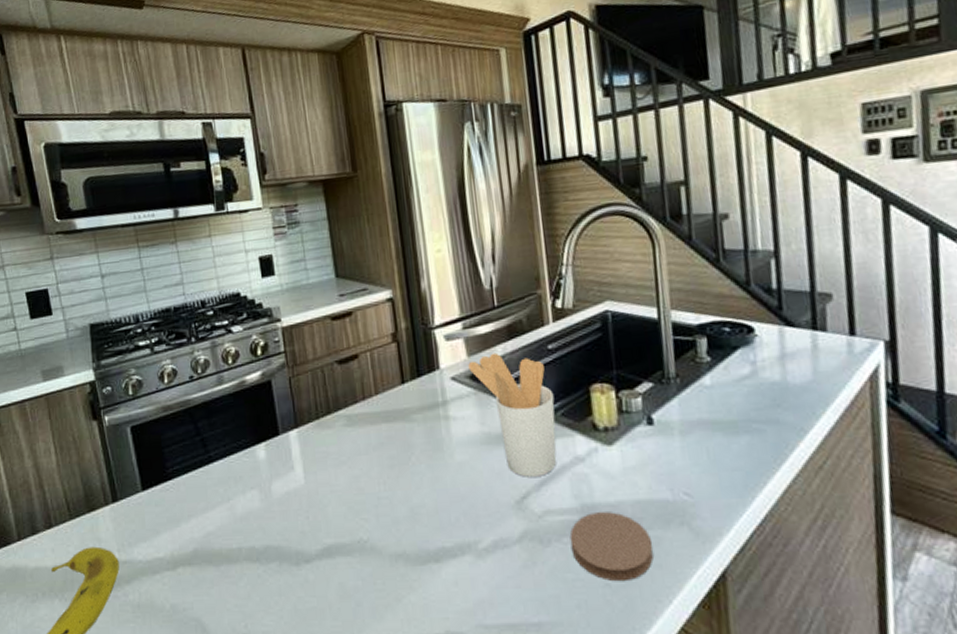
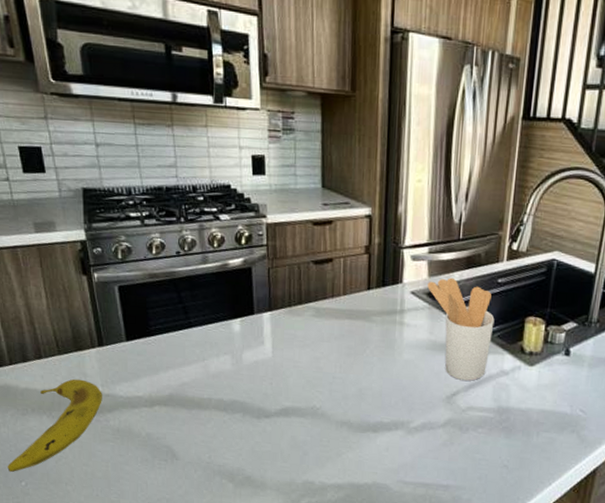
coaster: present [569,512,653,582] -> none [483,414,547,466]

